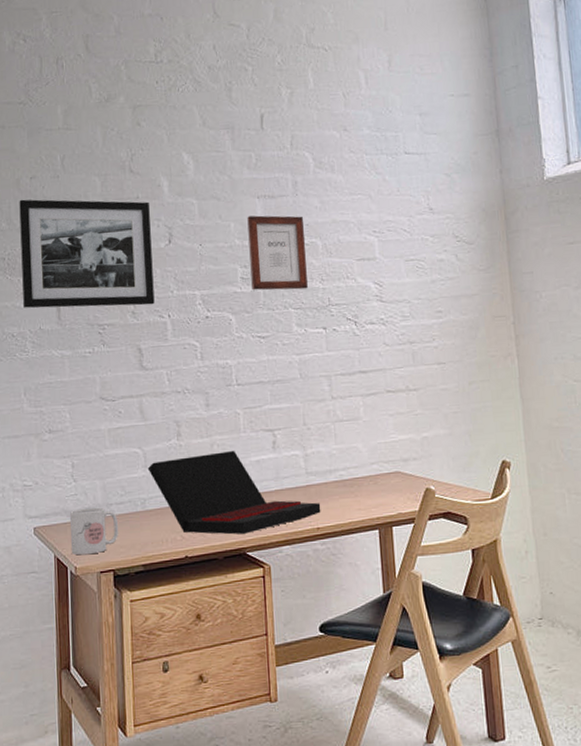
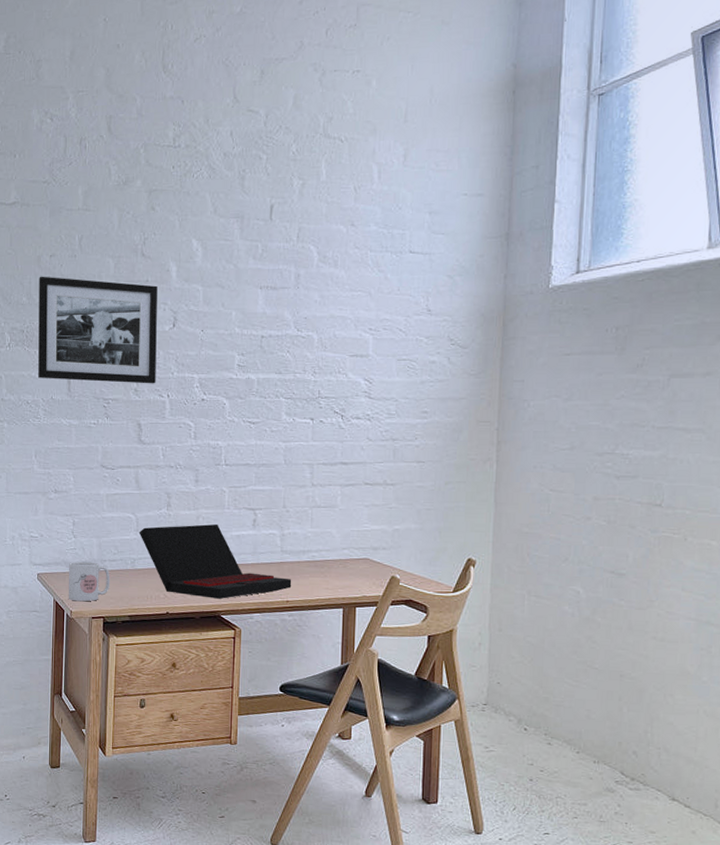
picture frame: present [247,215,308,291] -> none [247,306,302,380]

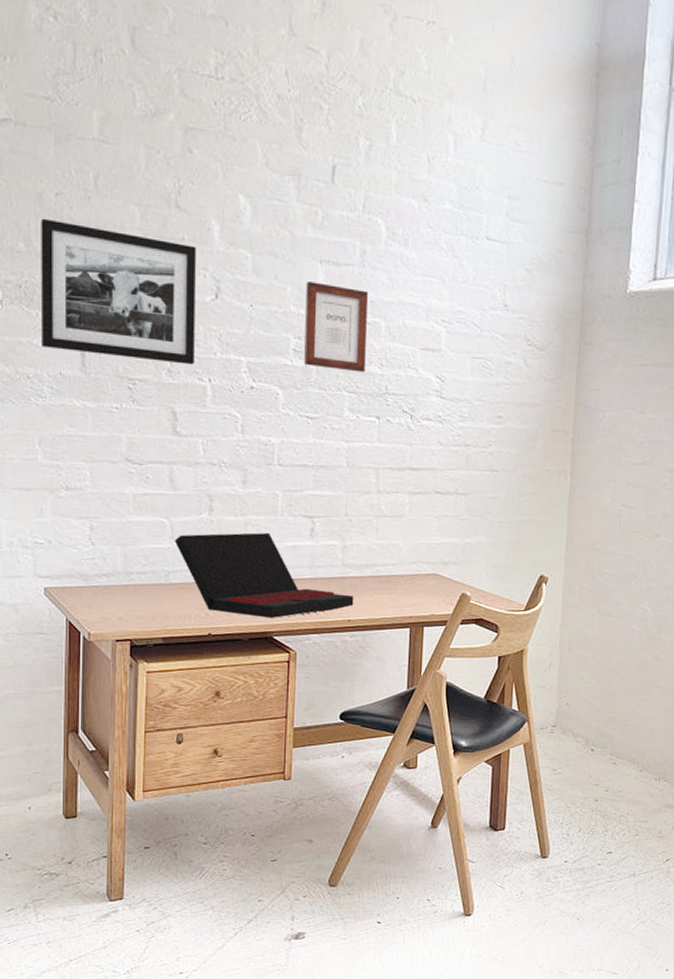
mug: present [68,561,111,602] -> none [85,573,139,622]
picture frame: none [247,306,302,380] -> present [304,281,368,373]

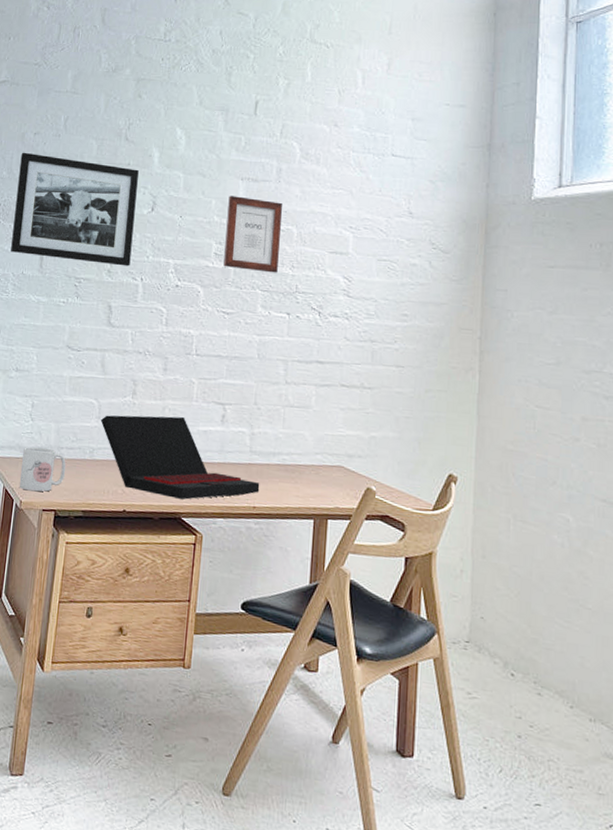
mug: none [85,573,139,622] -> present [19,447,66,492]

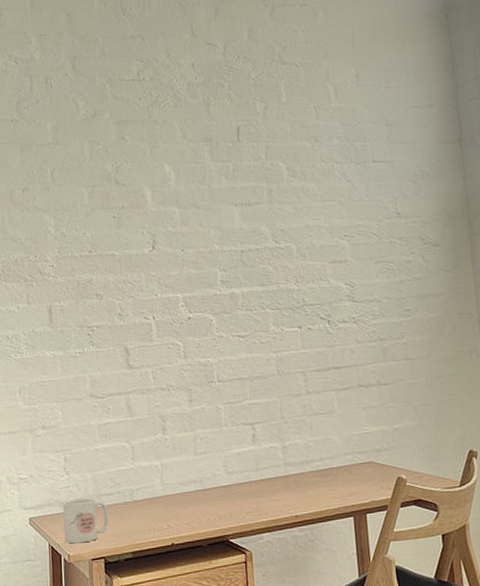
picture frame: present [11,152,139,267] -> none [12,210,140,312]
laptop: present [100,415,260,500] -> none [135,444,299,523]
picture frame: present [223,196,282,273] -> none [226,222,283,293]

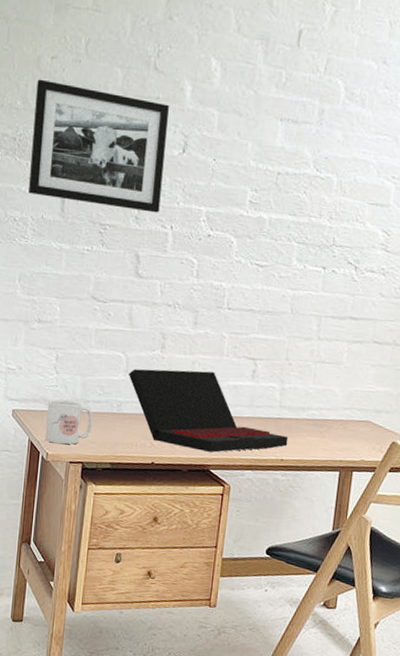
picture frame: none [12,210,140,312] -> present [29,79,169,213]
laptop: none [135,444,299,523] -> present [128,368,289,453]

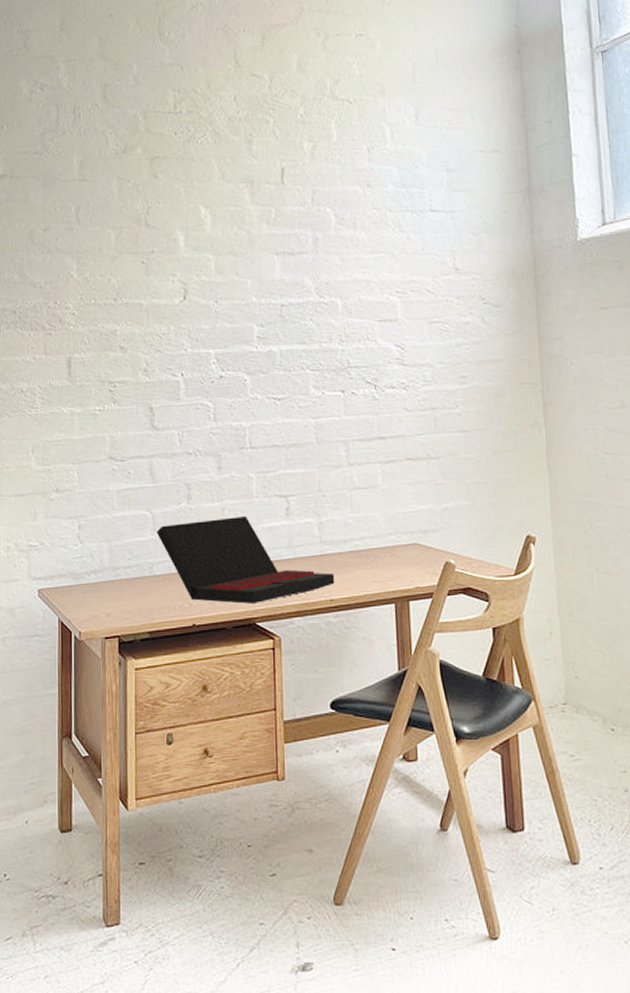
picture frame: present [29,79,169,213] -> none [32,251,168,364]
mug: present [44,400,93,444] -> none [75,570,126,620]

